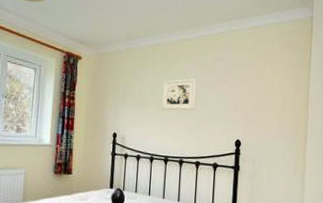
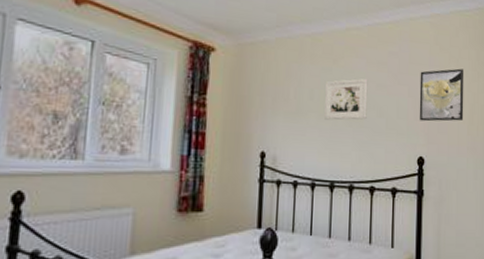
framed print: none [237,70,278,113] -> present [419,68,464,122]

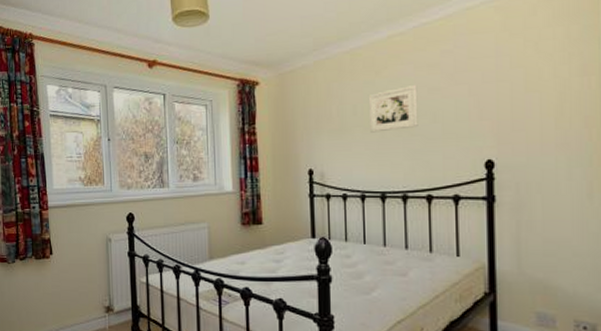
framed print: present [419,68,464,122] -> none [483,52,549,121]

